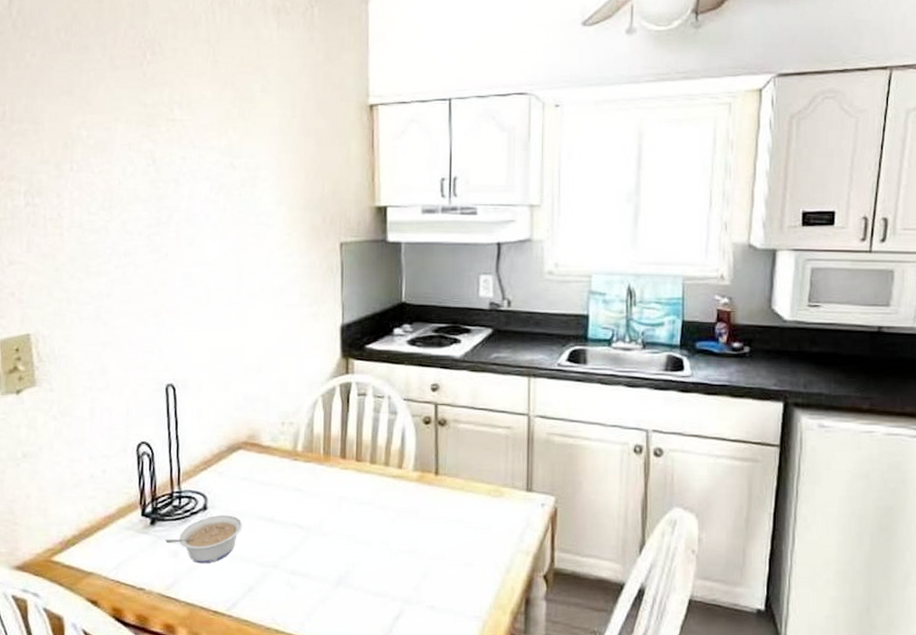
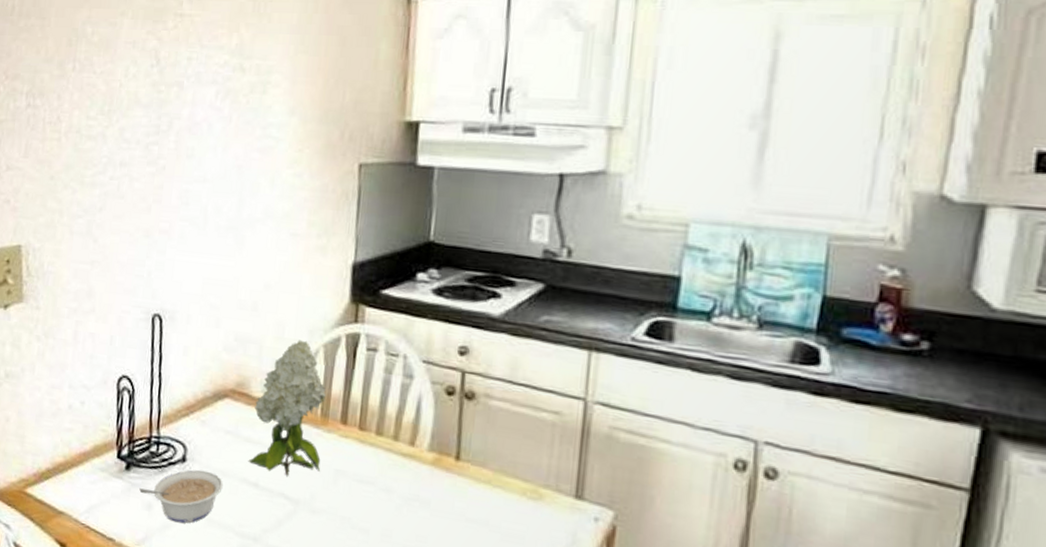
flower: none [263,393,326,509] -> present [248,339,326,477]

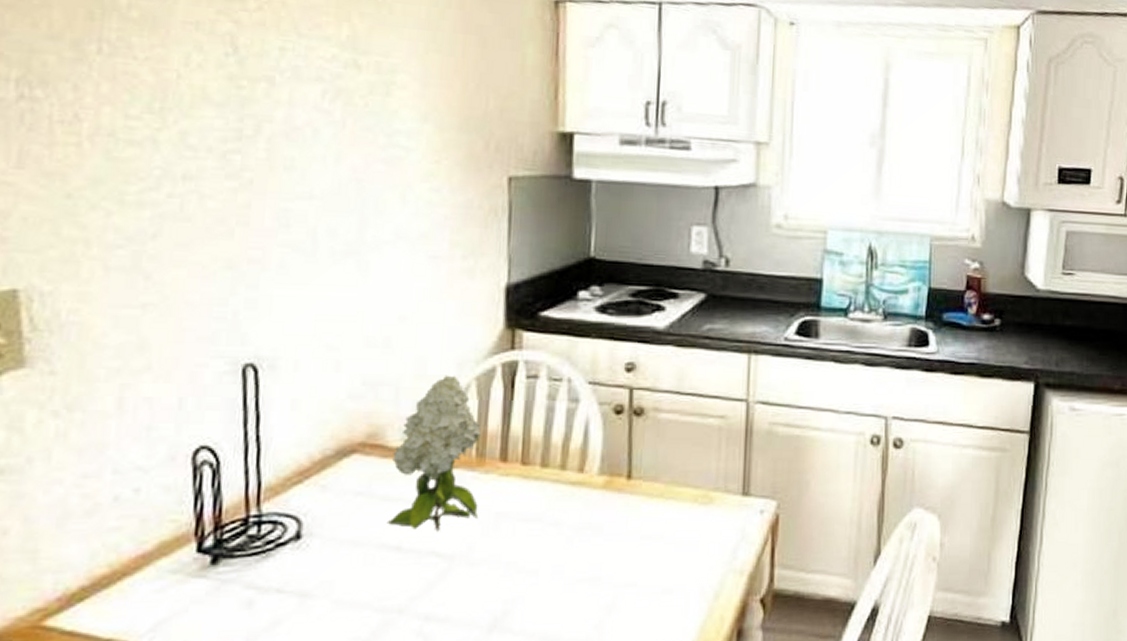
legume: present [139,469,223,524] -> none [233,544,355,615]

